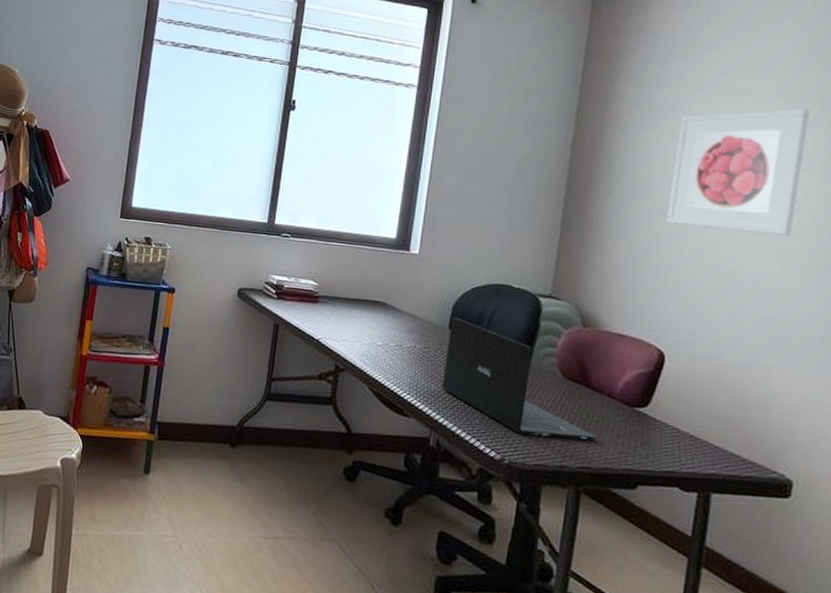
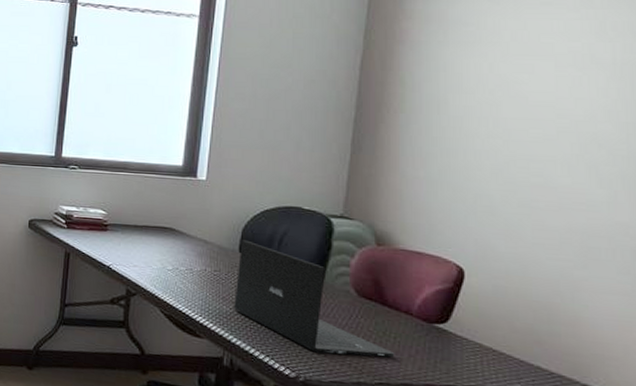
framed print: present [665,108,809,236] -> none [462,15,617,146]

